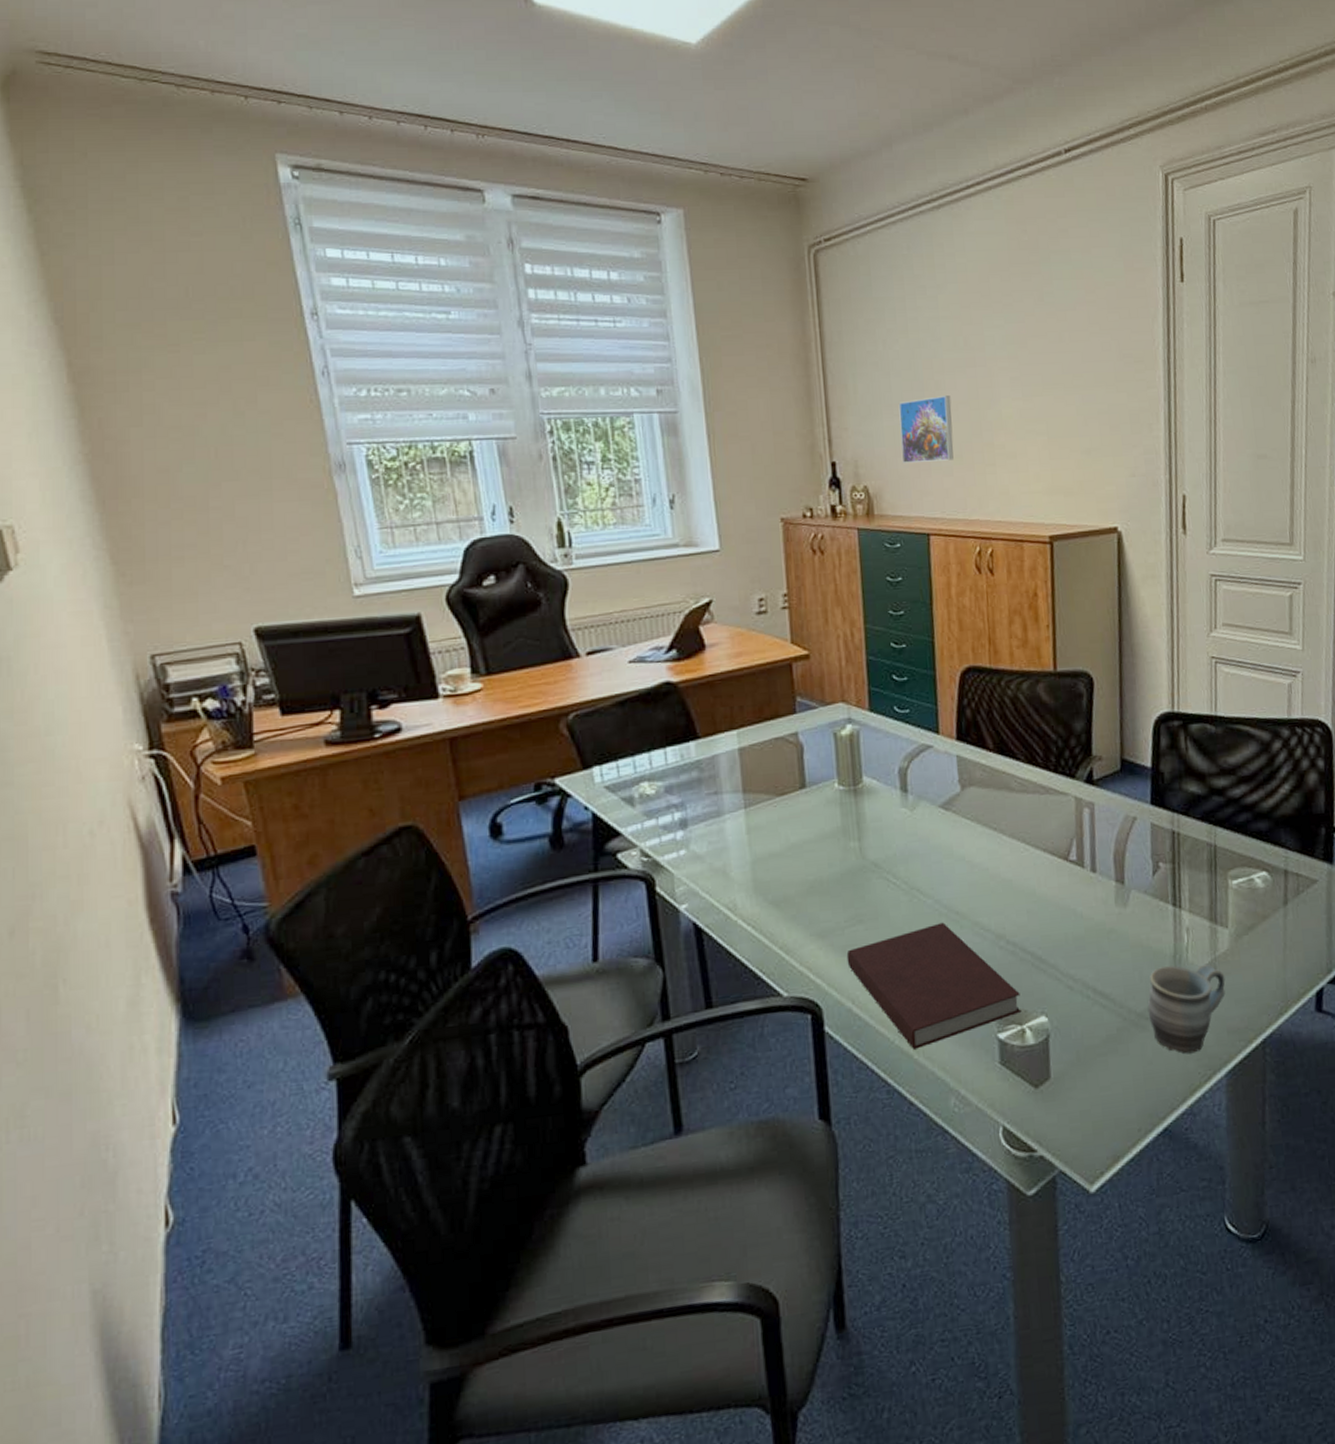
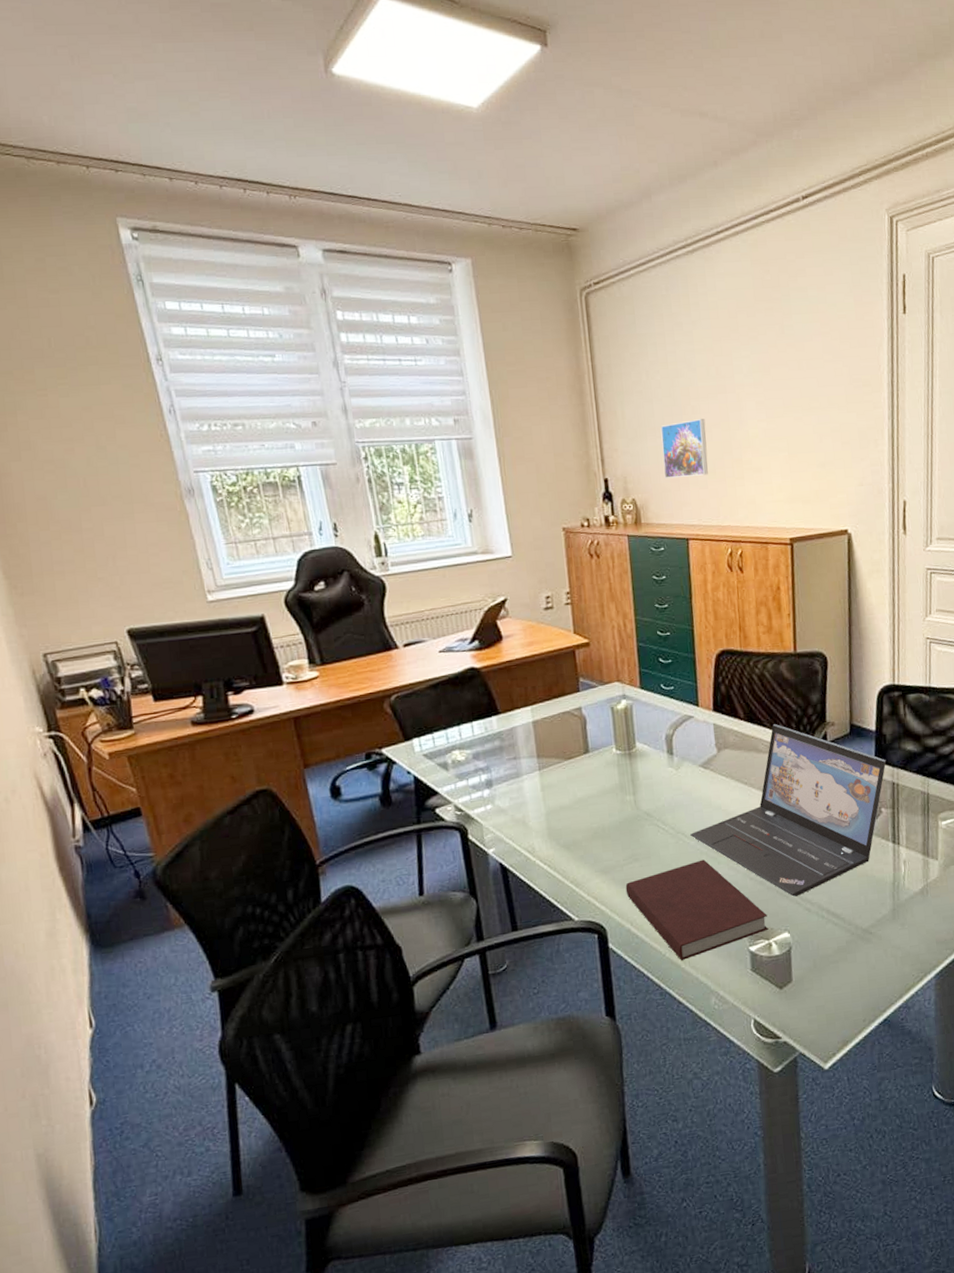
laptop: none [927,756,1165,971] -> present [690,723,887,897]
mug: present [1147,964,1226,1054] -> none [871,889,935,961]

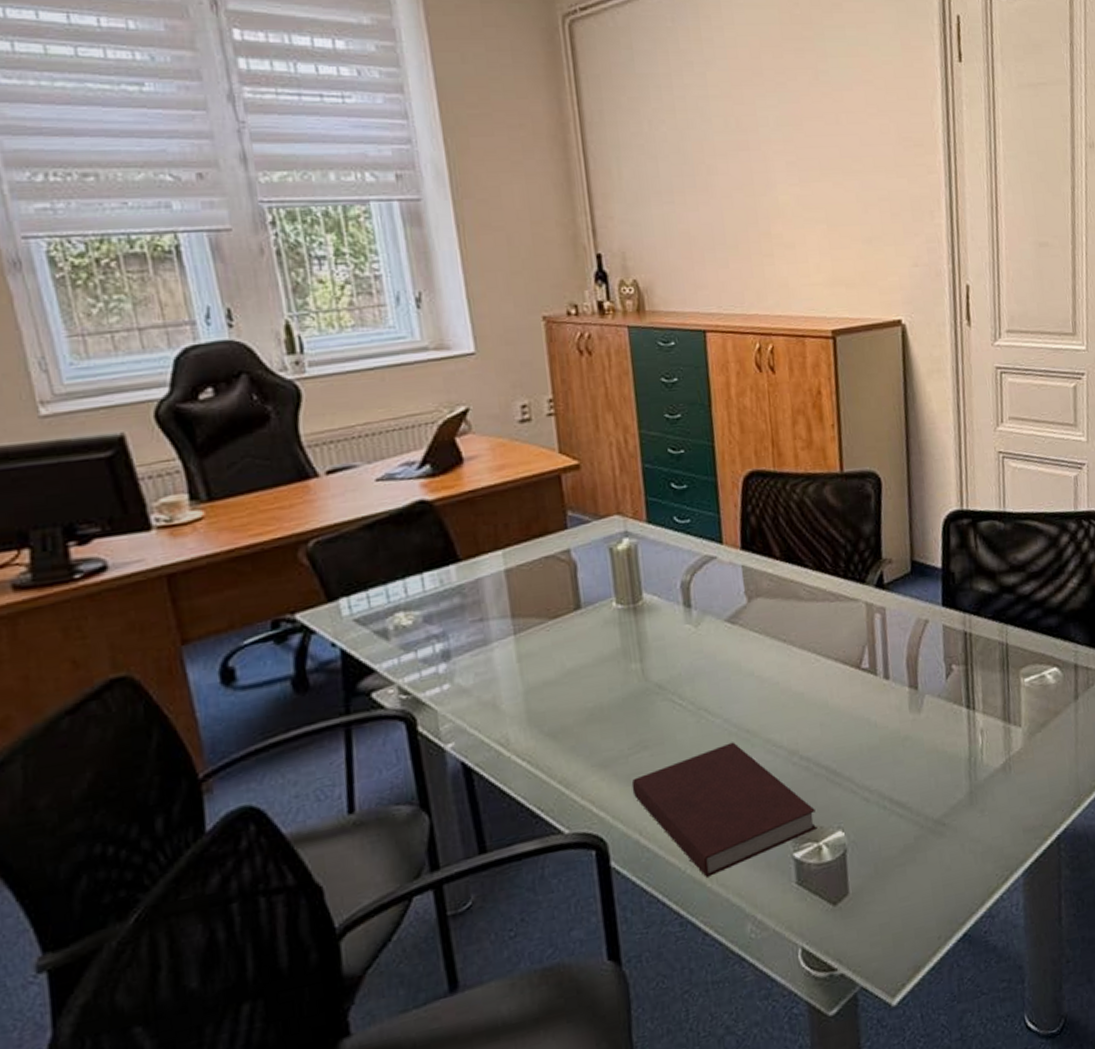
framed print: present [660,419,708,478] -> none [667,181,729,254]
laptop: present [690,723,887,897] -> none [715,562,956,784]

